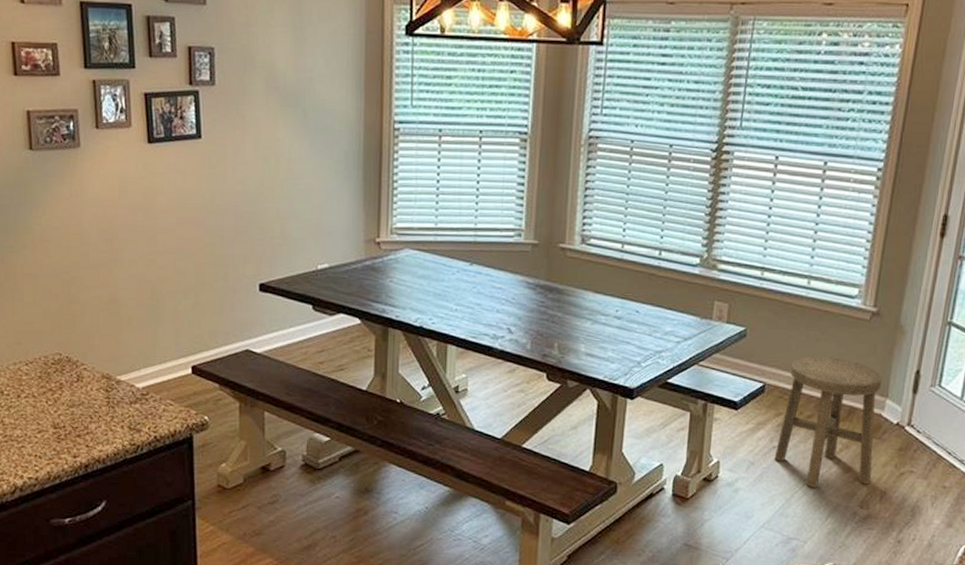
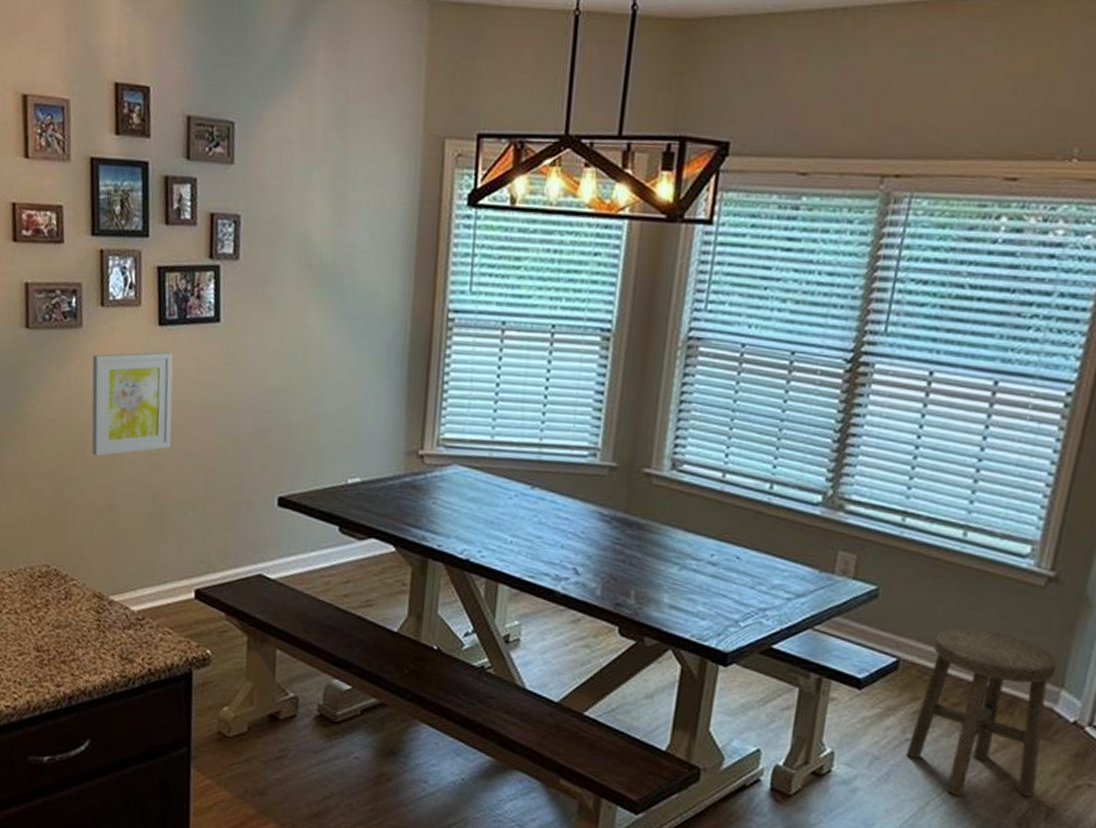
wall art: none [91,166,164,258] -> present [91,352,173,457]

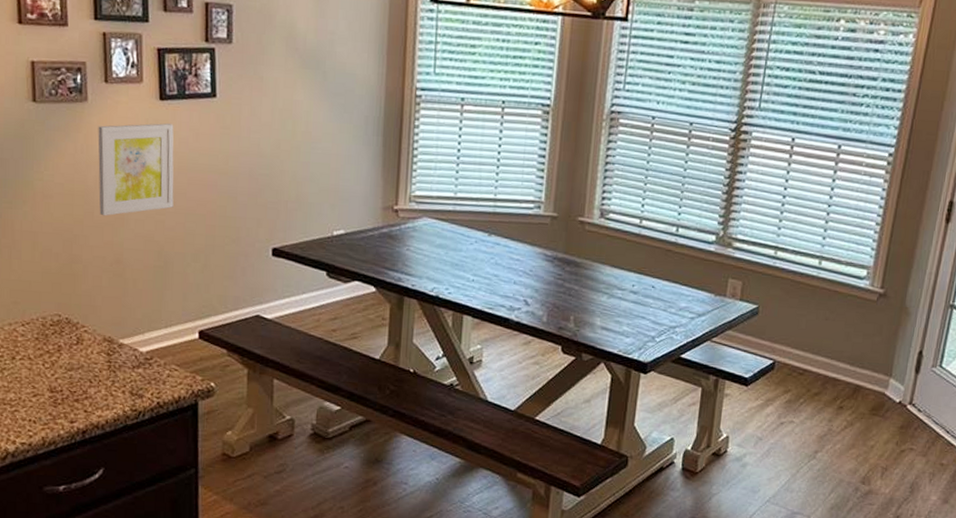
stool: present [906,627,1058,799] -> none [781,334,887,464]

